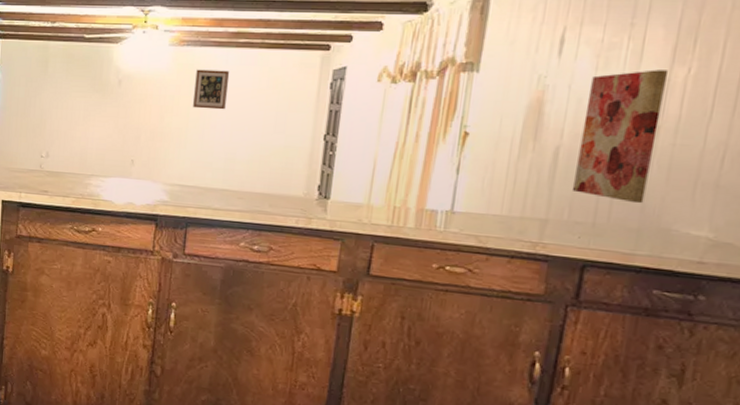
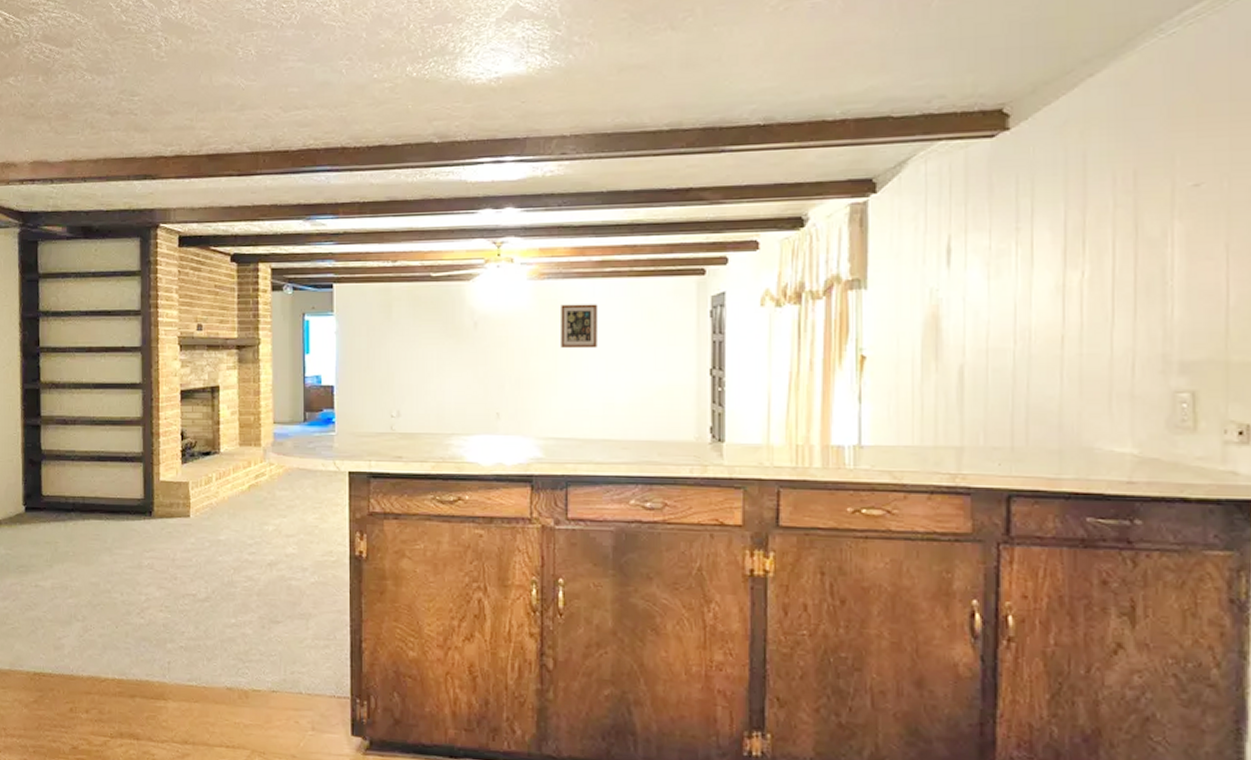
wall art: present [572,69,669,204] -> none [983,275,1063,422]

